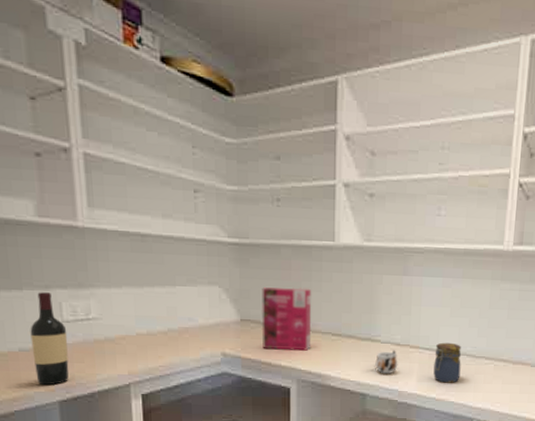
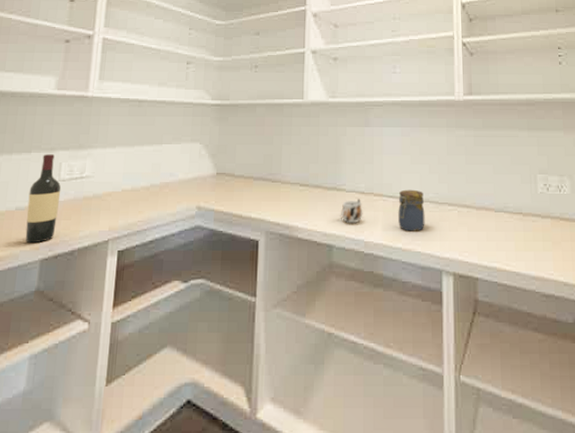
cereal box: present [262,287,312,351] -> none [235,141,282,202]

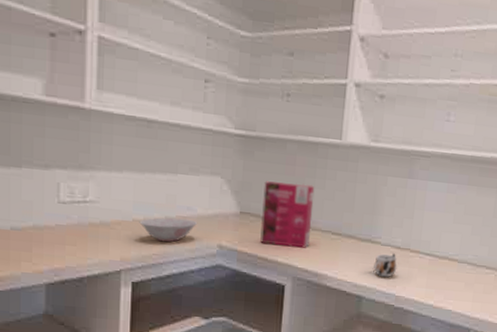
wine bottle: present [25,154,62,244] -> none [24,171,62,267]
bowl: none [127,184,179,209] -> present [139,217,198,242]
cereal box: none [235,141,282,202] -> present [260,181,315,248]
jar: present [398,189,425,232] -> none [432,248,462,291]

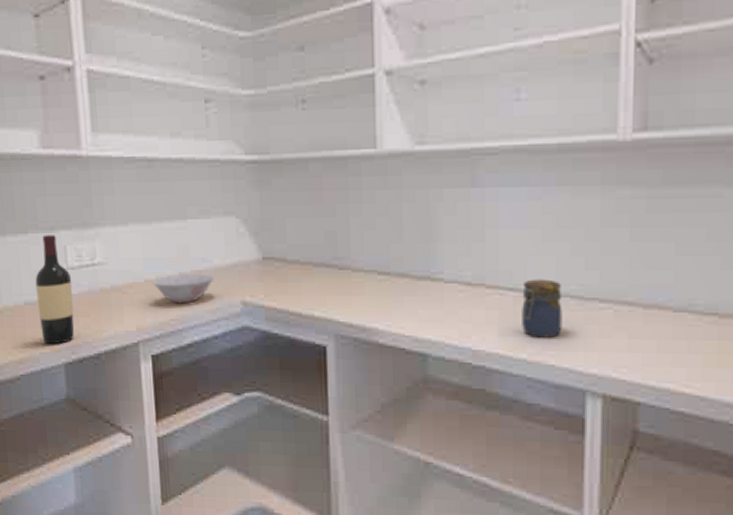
wine bottle: none [24,171,62,267] -> present [35,235,75,345]
cereal box: present [260,181,315,248] -> none [287,212,351,296]
mug: present [373,253,397,277] -> none [438,292,470,325]
jar: none [432,248,462,291] -> present [522,279,563,338]

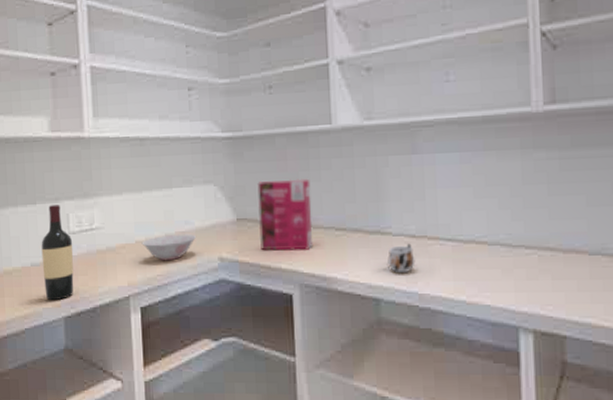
cereal box: none [287,212,351,296] -> present [257,178,313,251]
mug: none [438,292,470,325] -> present [388,243,415,272]
jar: present [522,279,563,338] -> none [459,230,495,281]

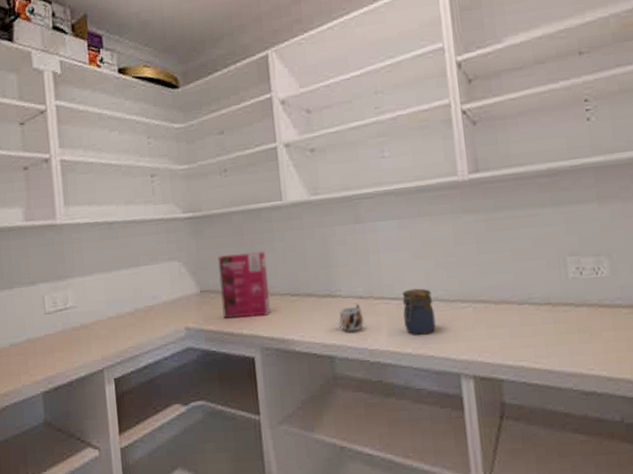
wine bottle: present [41,205,74,301] -> none [19,288,51,378]
bowl: present [141,234,197,261] -> none [113,307,164,334]
jar: none [459,230,495,281] -> present [402,288,436,335]

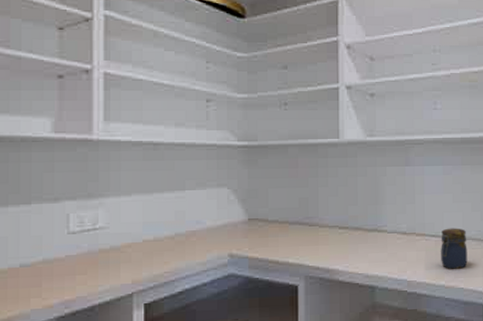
cereal box: present [218,250,270,319] -> none [270,184,319,248]
mug: present [339,304,364,331] -> none [383,239,406,264]

